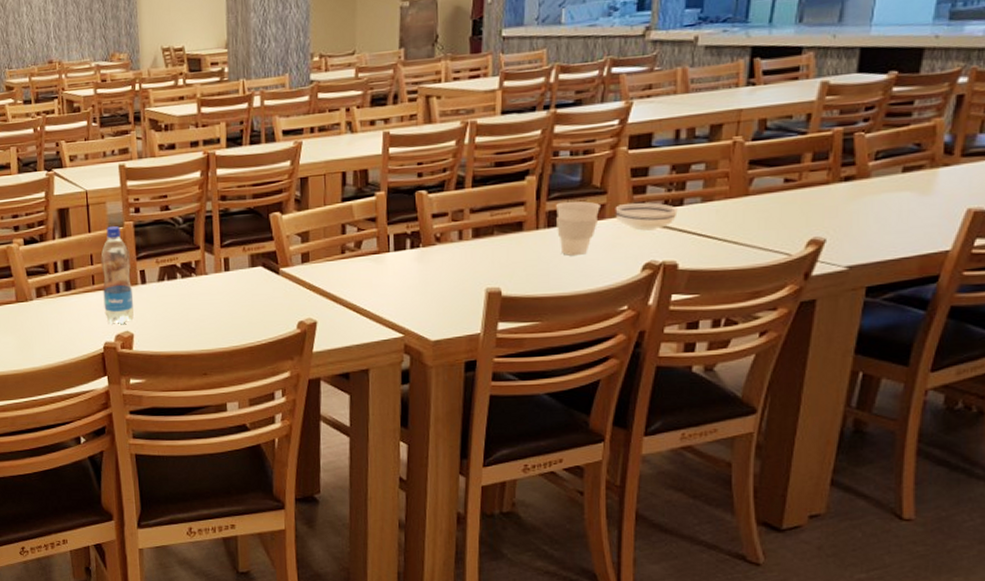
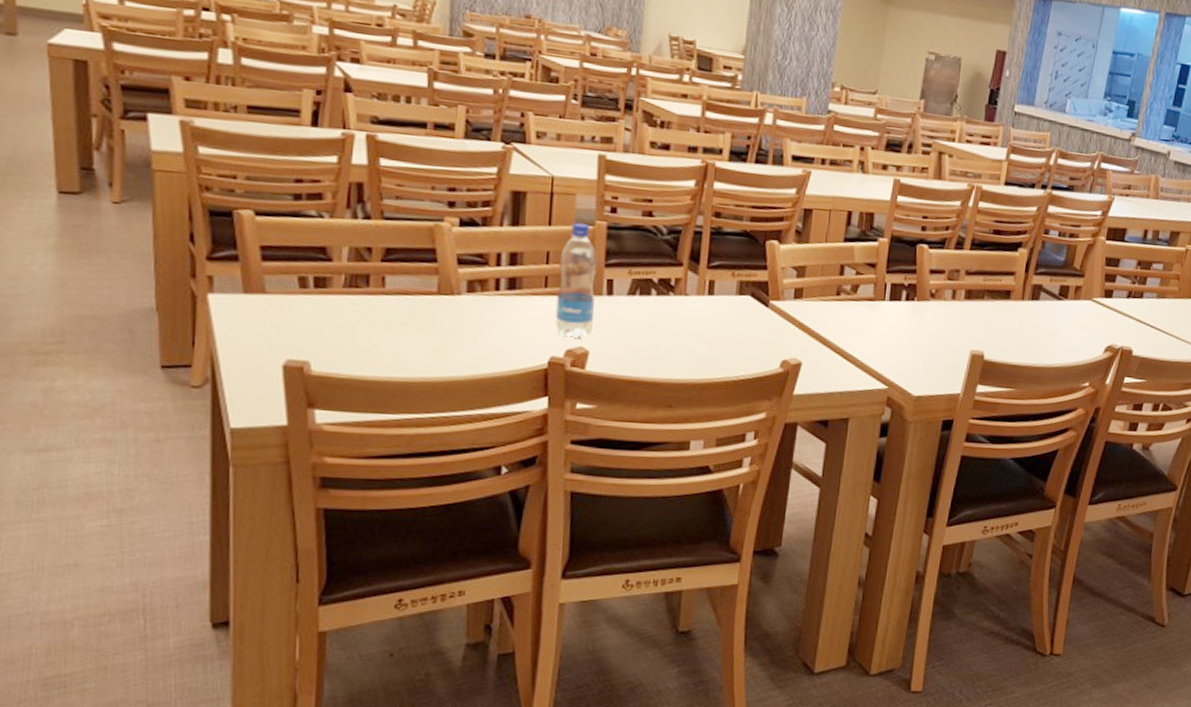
cup: present [555,200,600,257] -> none [1039,278,1078,332]
bowl: present [615,202,678,231] -> none [1088,288,1138,317]

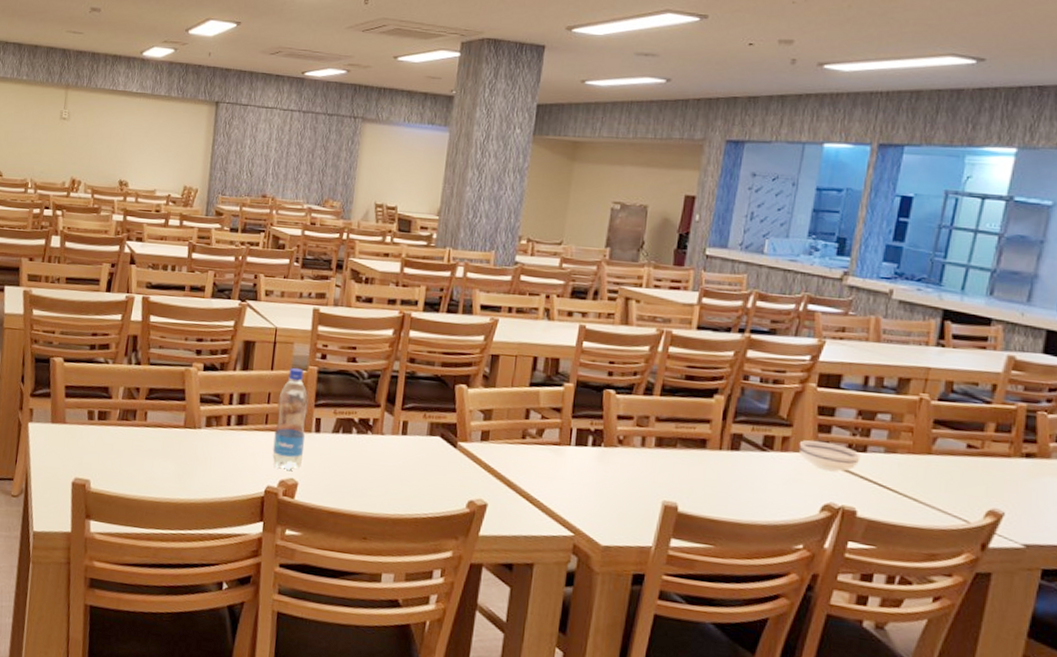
bowl: none [1088,288,1138,317] -> present [798,440,861,472]

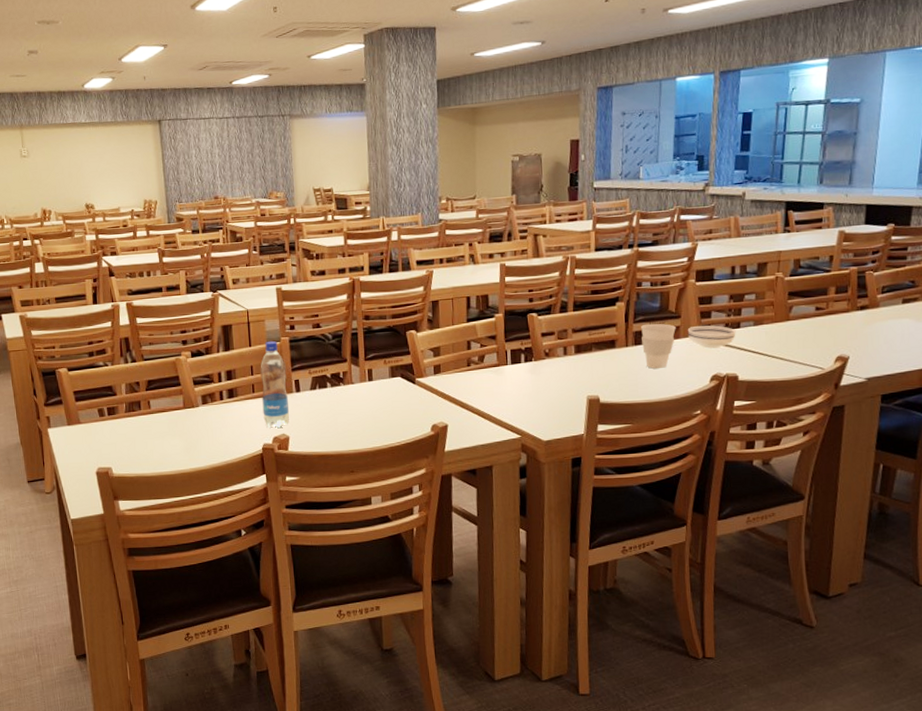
cup: none [739,426,785,485] -> present [640,323,676,370]

